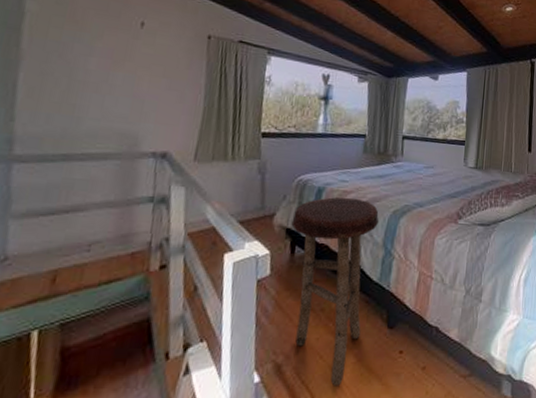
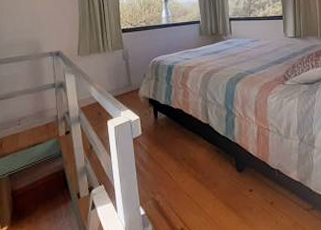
stool: present [291,197,379,386] -> none [152,71,219,218]

